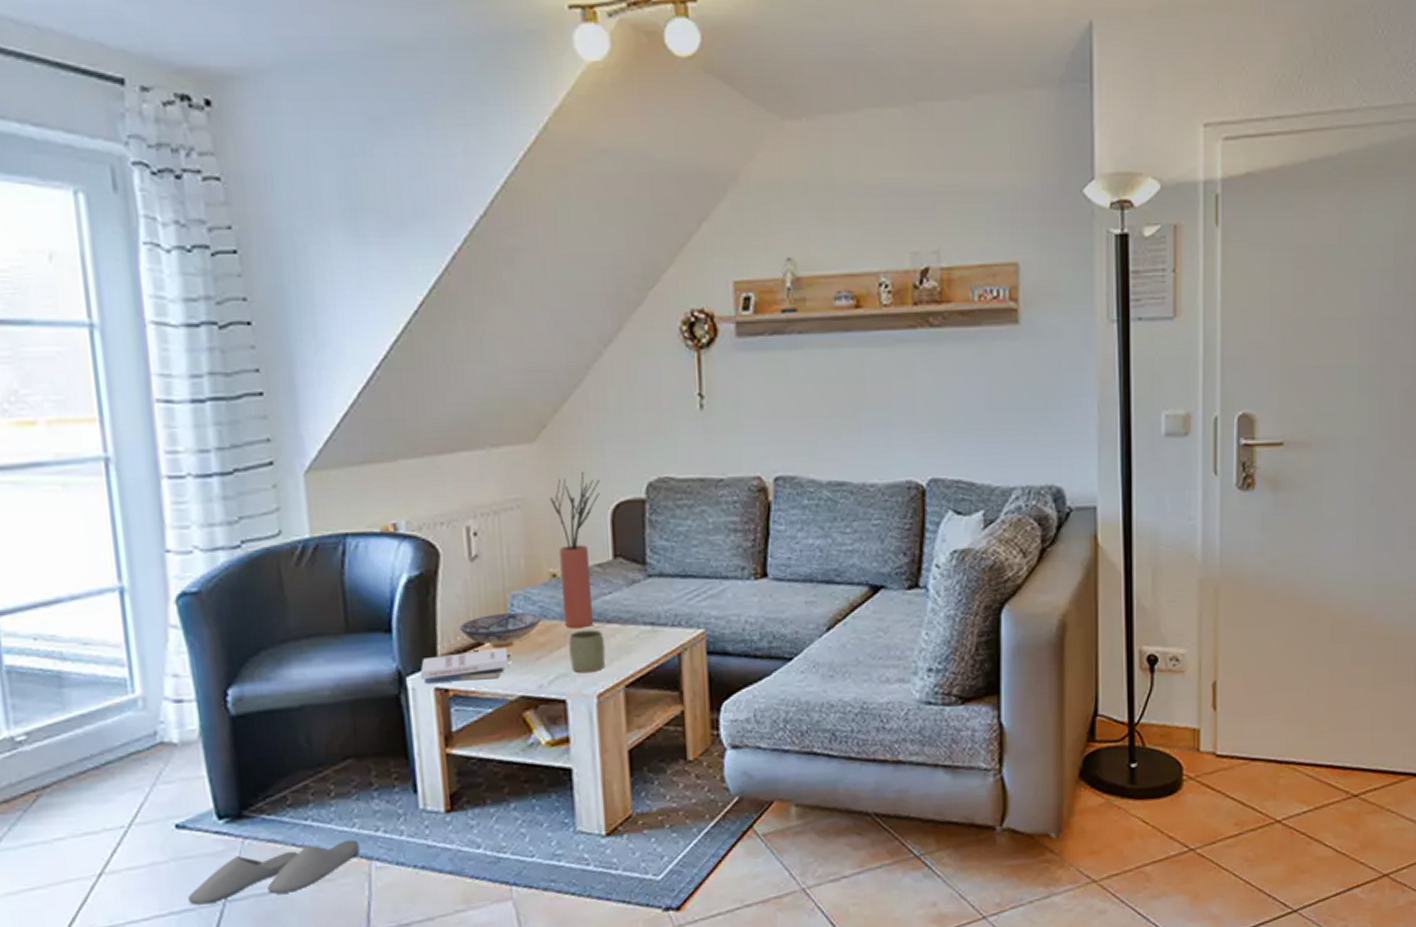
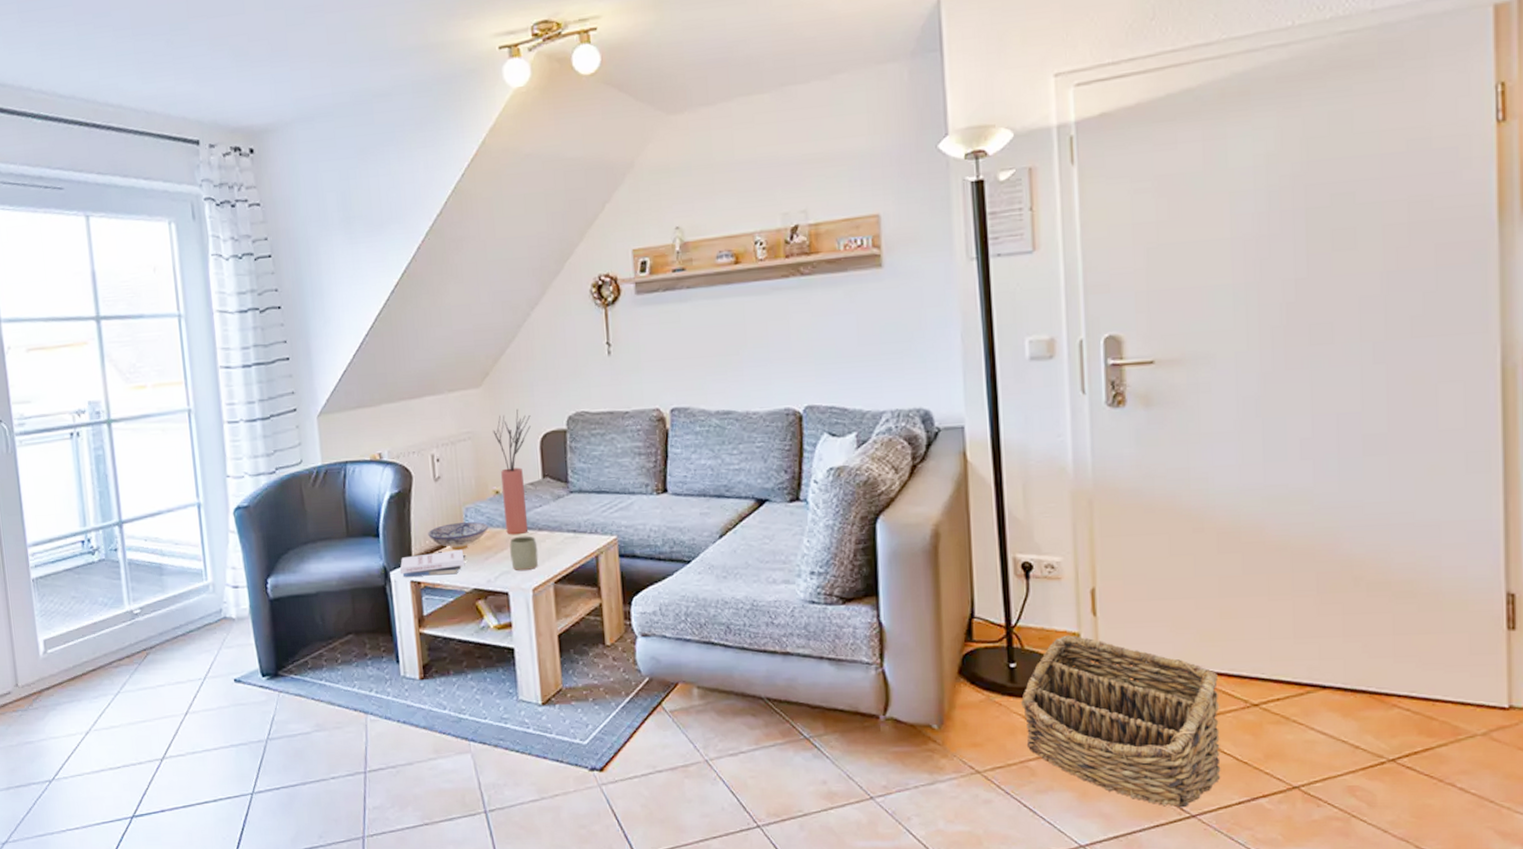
slippers: present [188,839,360,905] -> none [243,697,359,741]
basket: none [1139,731,1324,904] -> present [1020,635,1221,808]

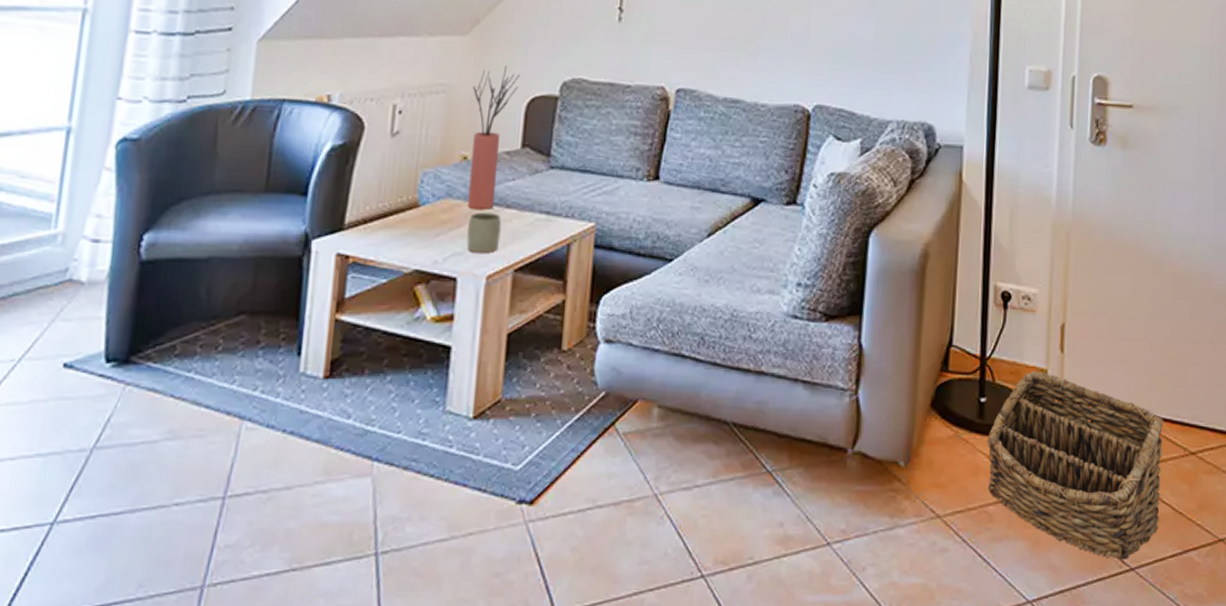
books: present [400,549,467,577] -> none [326,220,414,250]
bowl: present [428,522,488,551] -> none [370,188,447,222]

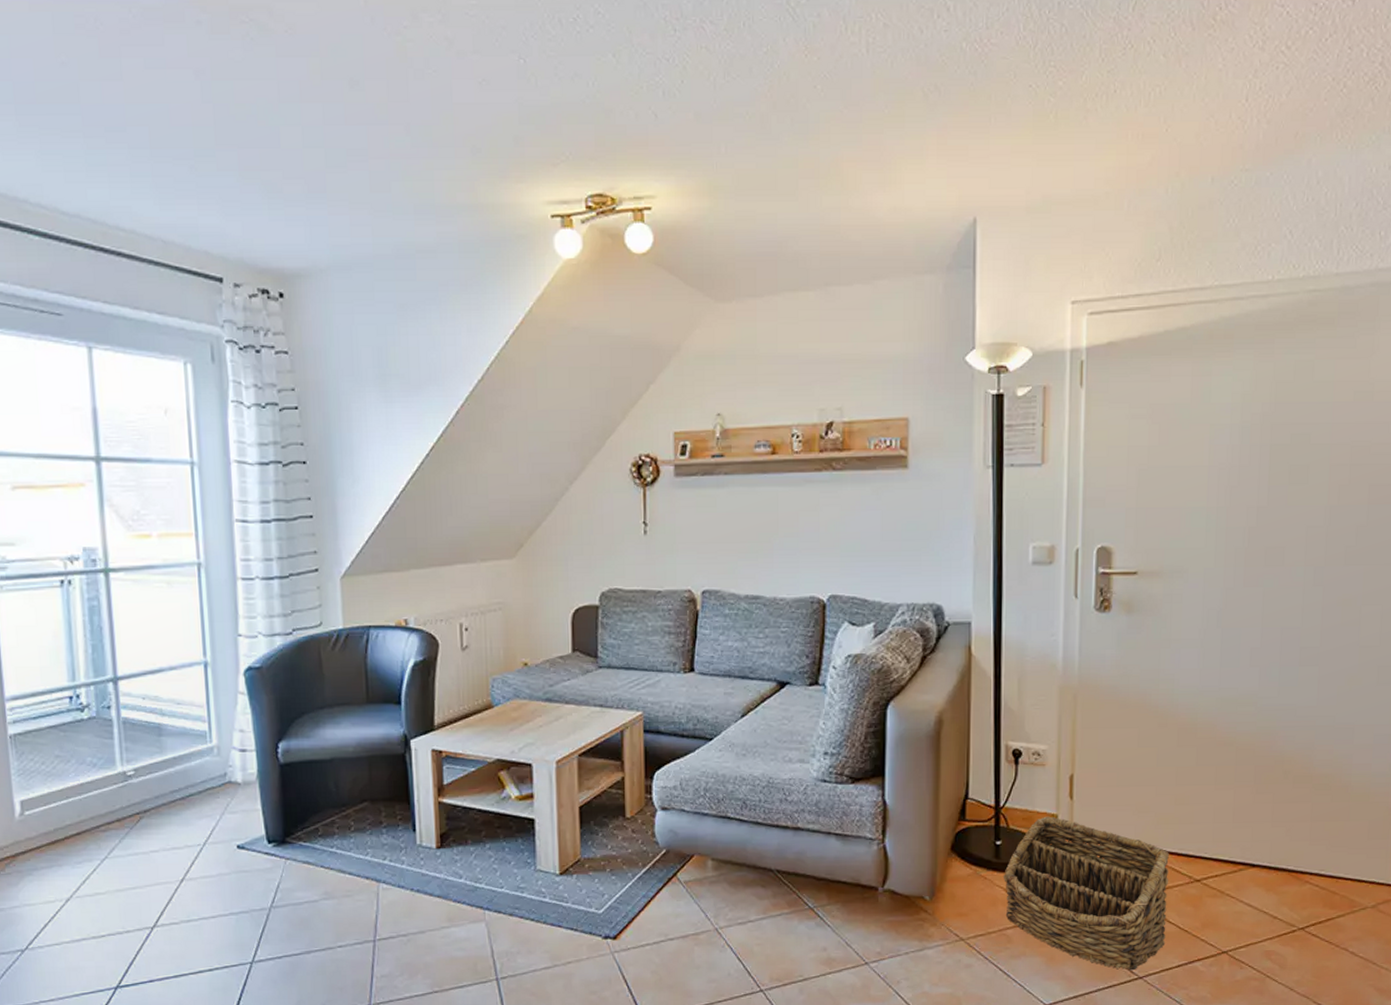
mug: present [466,212,502,253] -> none [535,708,564,742]
vase: present [467,65,520,211] -> none [524,582,564,707]

